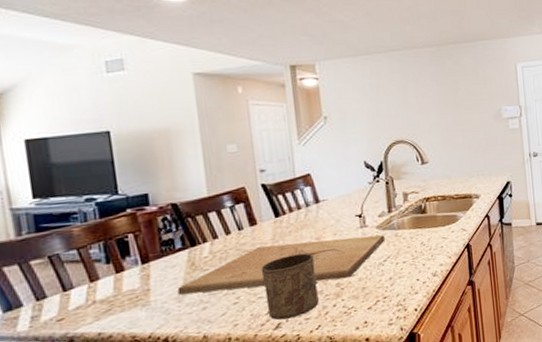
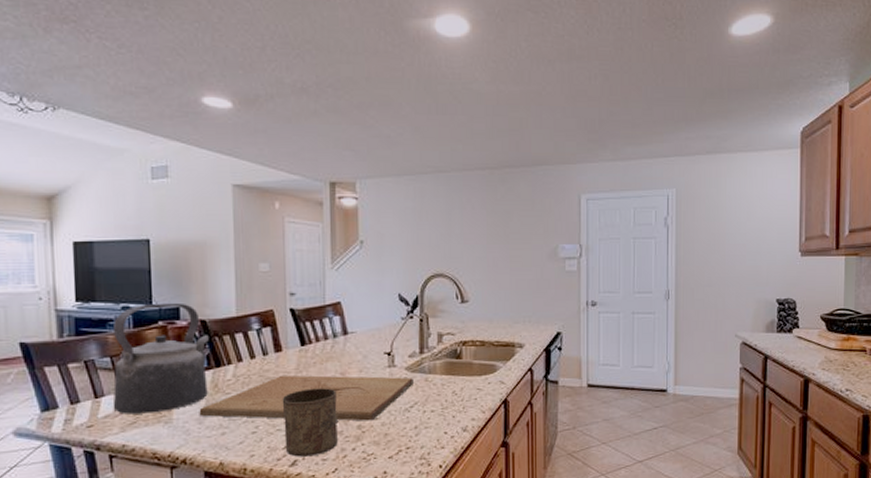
kettle: none [77,189,185,303] -> present [112,302,209,414]

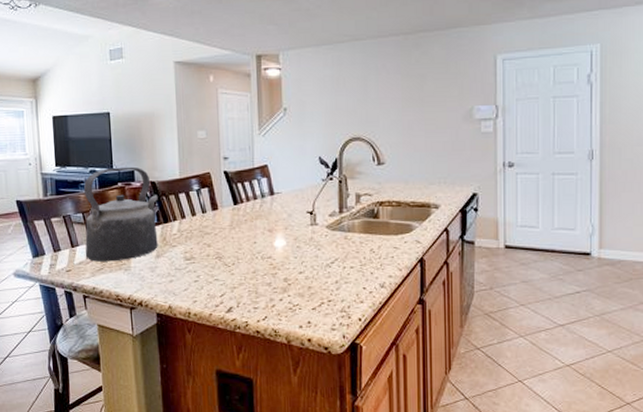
cutting board: present [199,375,413,421] -> none [151,231,334,274]
cup: present [282,388,338,457] -> none [218,243,267,305]

